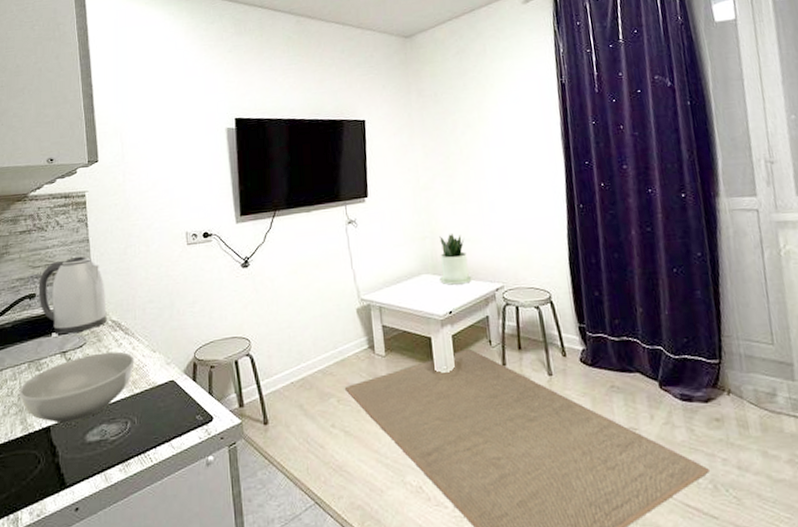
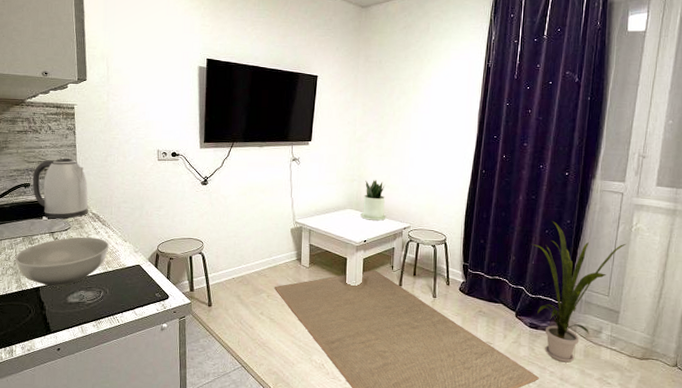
house plant: none [659,256,779,444] -> present [531,221,627,363]

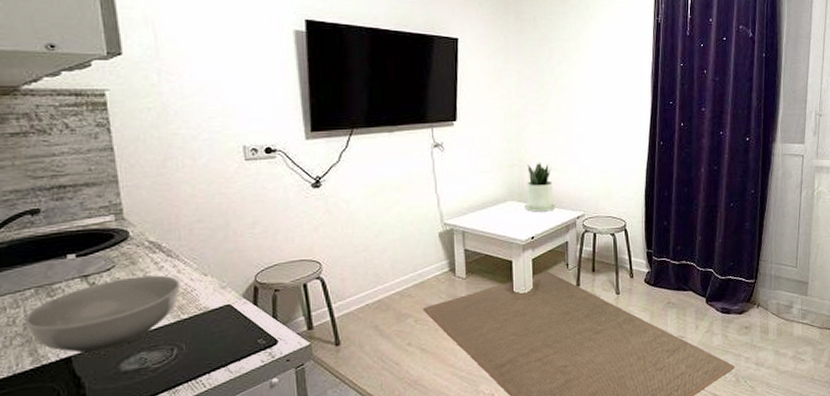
kettle: present [32,158,89,220] -> none [43,167,142,257]
house plant: present [531,221,627,363] -> none [717,192,810,346]

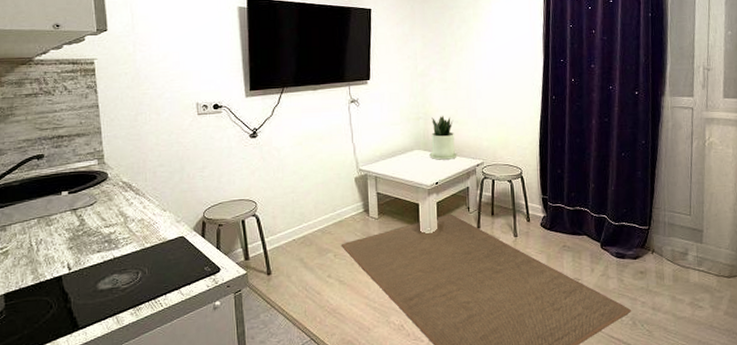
bowl: present [24,275,181,353] -> none [29,210,145,273]

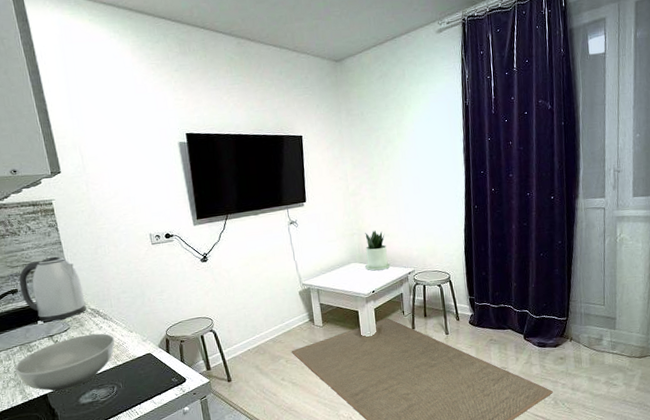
bowl: none [29,210,145,273] -> present [14,333,115,391]
kettle: none [47,120,118,194] -> present [18,256,86,322]

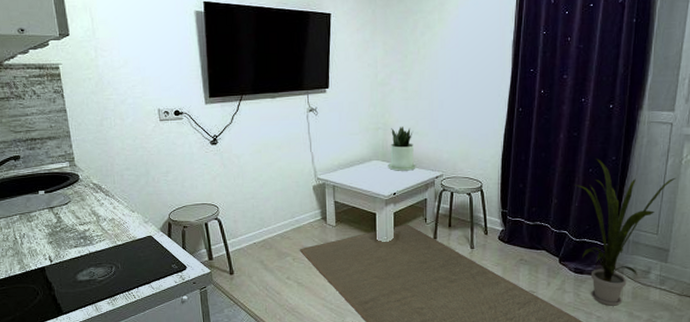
bowl: present [14,333,115,391] -> none [13,210,116,265]
kettle: present [18,256,86,322] -> none [21,124,88,193]
house plant: none [529,244,614,374] -> present [574,159,676,306]

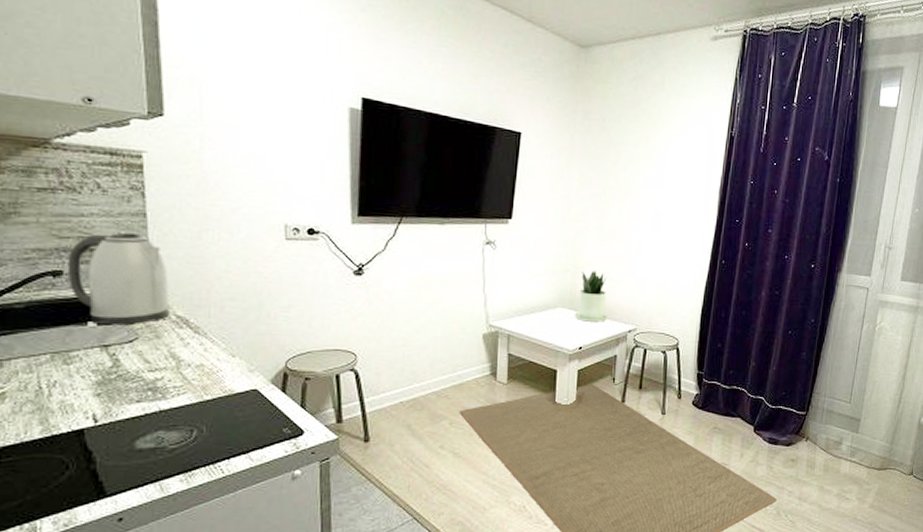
kettle: none [21,124,88,193] -> present [67,232,170,326]
house plant: present [574,159,676,306] -> none [773,320,870,480]

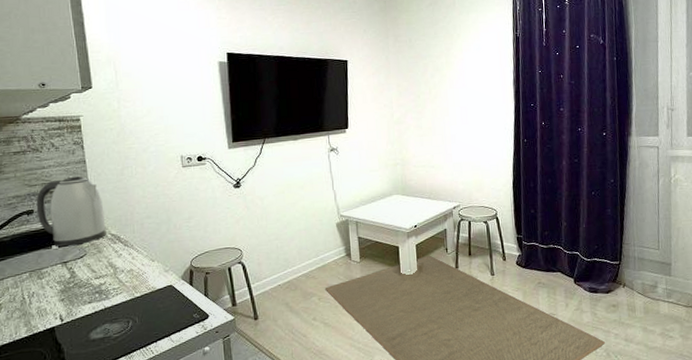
planter: present [575,271,607,322] -> none [407,161,434,204]

